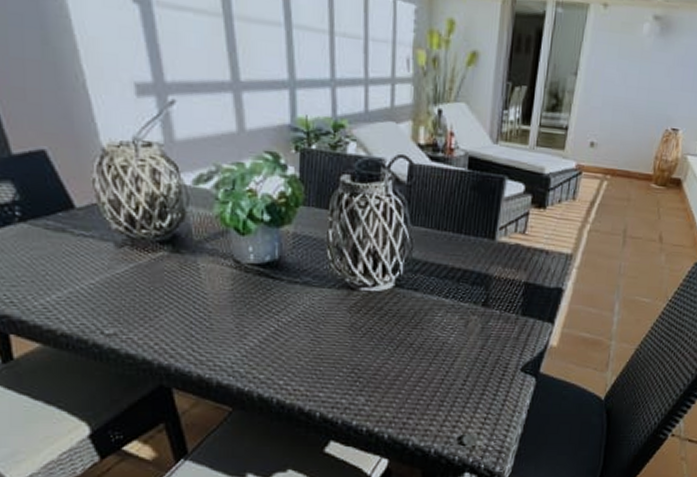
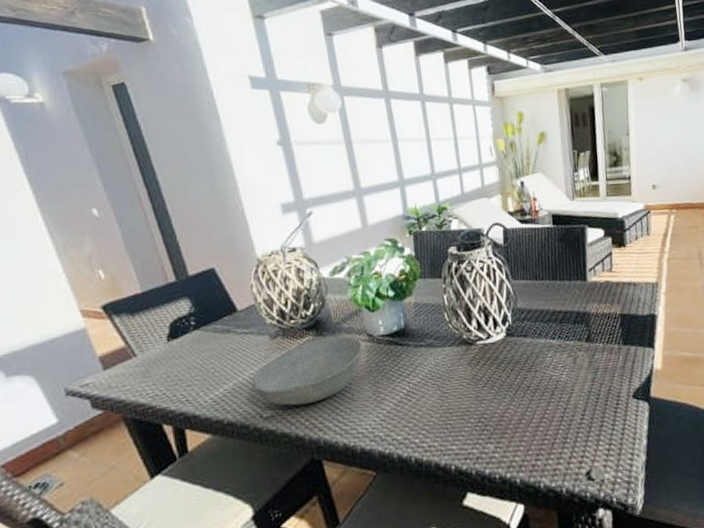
bowl: none [91,256,227,327] -> present [252,336,363,406]

